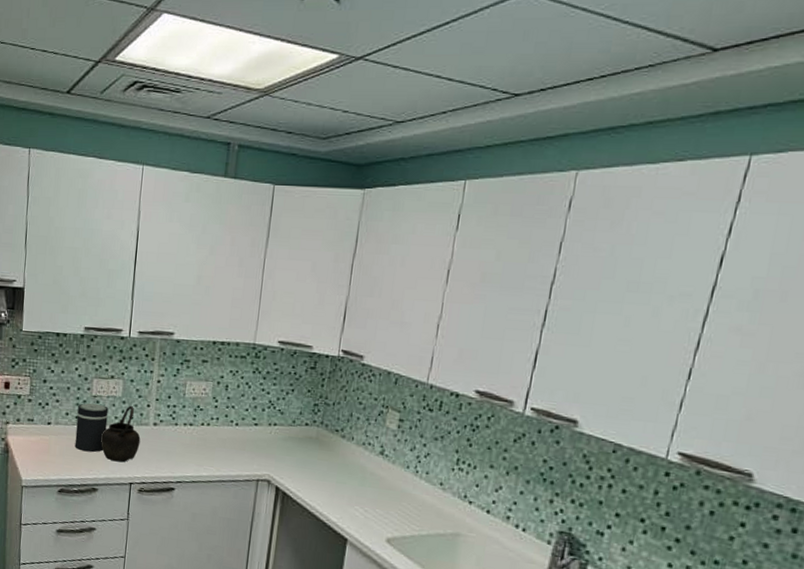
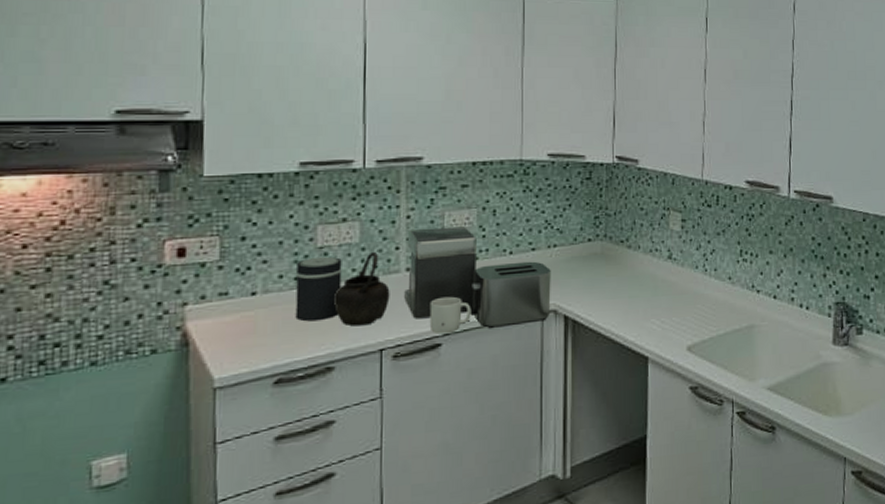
coffee maker: none [150,392,211,468] -> present [404,226,478,319]
mug: none [167,451,200,482] -> present [429,296,471,334]
toaster: none [198,431,269,488] -> present [470,261,551,329]

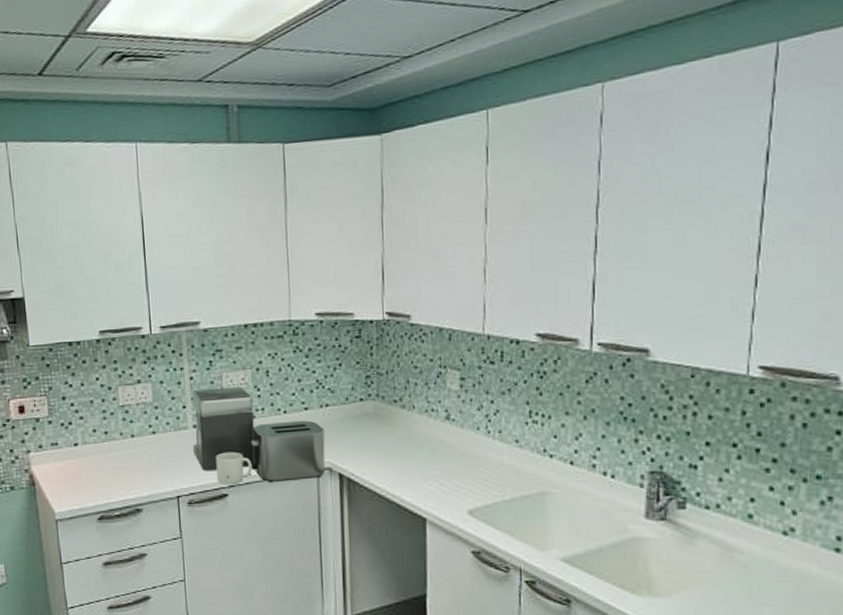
cylinder: present [295,256,342,322] -> none [105,414,142,470]
kettle: present [333,251,390,327] -> none [136,409,182,475]

